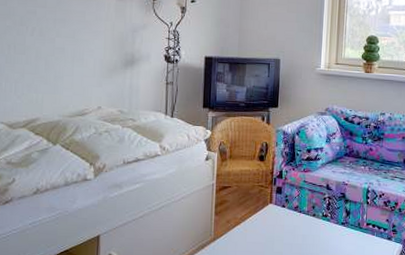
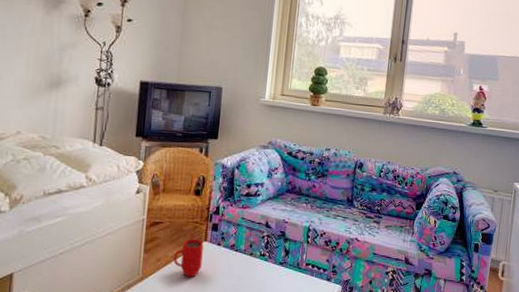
mug: none [242,201,269,238] -> present [173,238,204,277]

